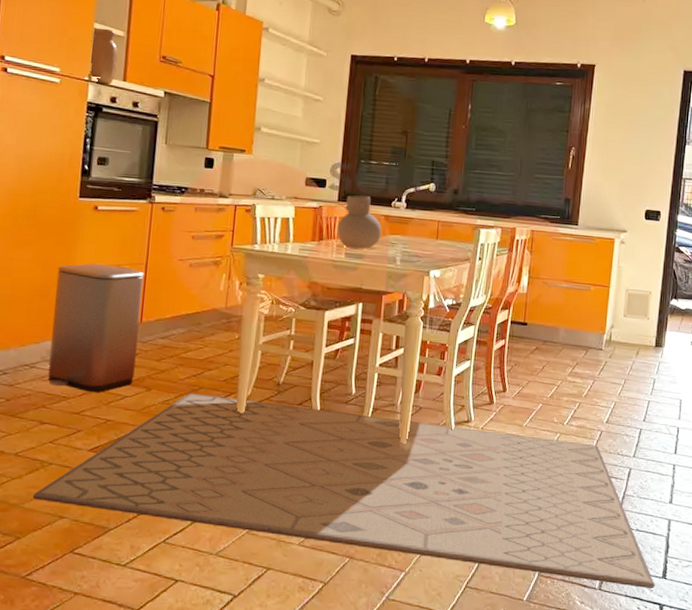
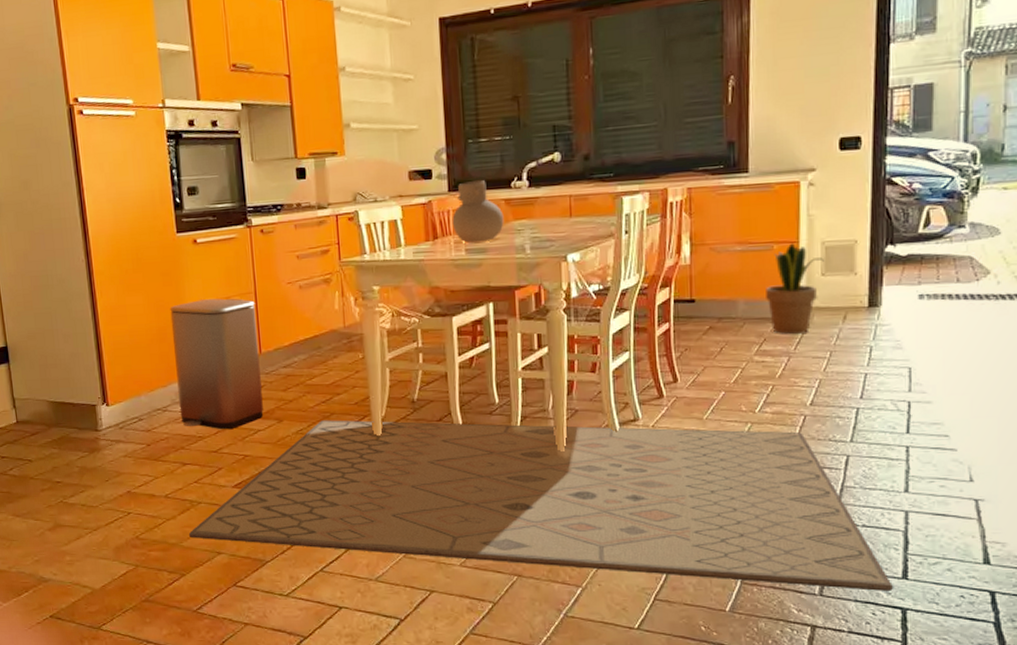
jar: present [90,28,118,85] -> none [156,46,189,109]
potted plant: none [581,287,626,362] -> present [766,243,824,334]

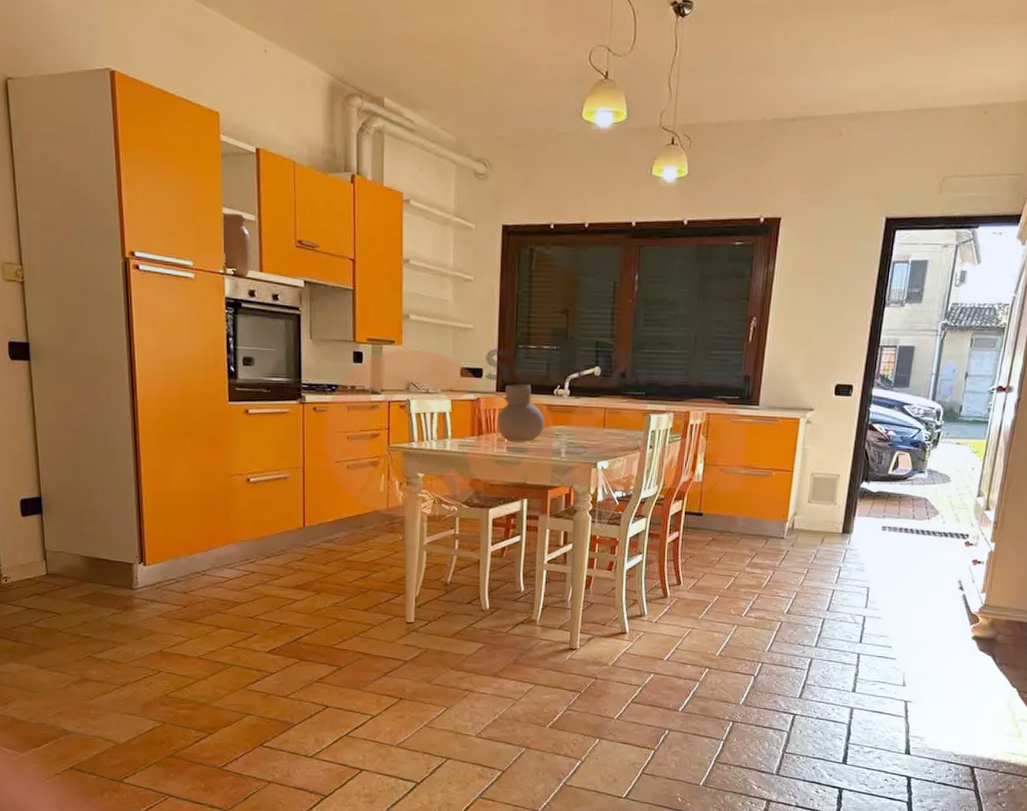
jar: none [156,46,189,109] -> present [221,213,251,277]
pedal bin: present [170,298,264,430] -> none [216,469,302,598]
rug: present [189,420,893,591] -> none [220,595,834,773]
potted plant: present [766,243,824,334] -> none [761,472,811,551]

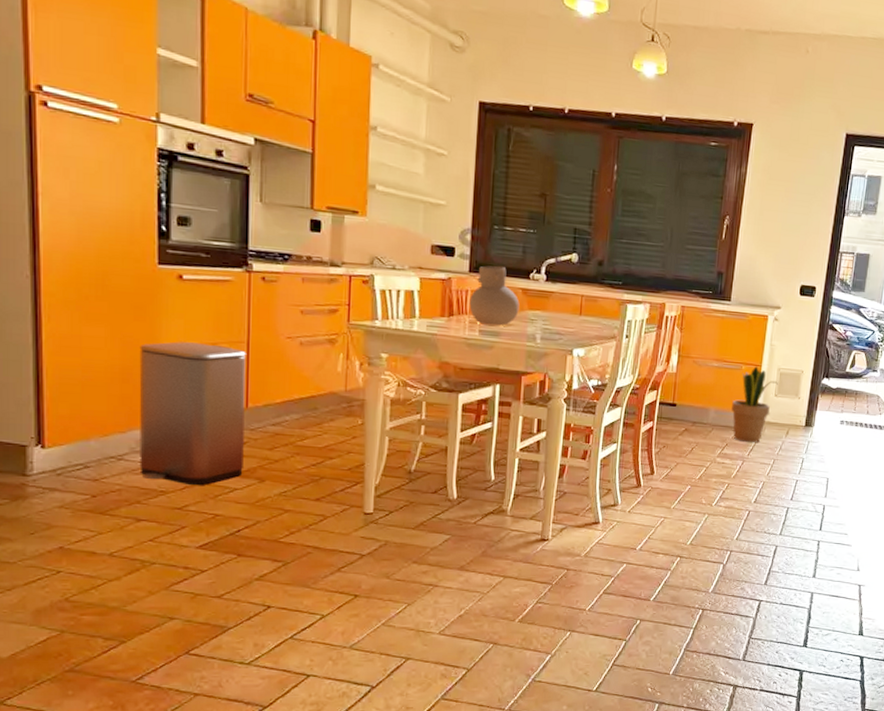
pedal bin: none [216,469,302,598] -> present [139,341,246,486]
jar: present [221,213,251,277] -> none [155,54,192,128]
potted plant: none [761,472,811,551] -> present [731,366,778,442]

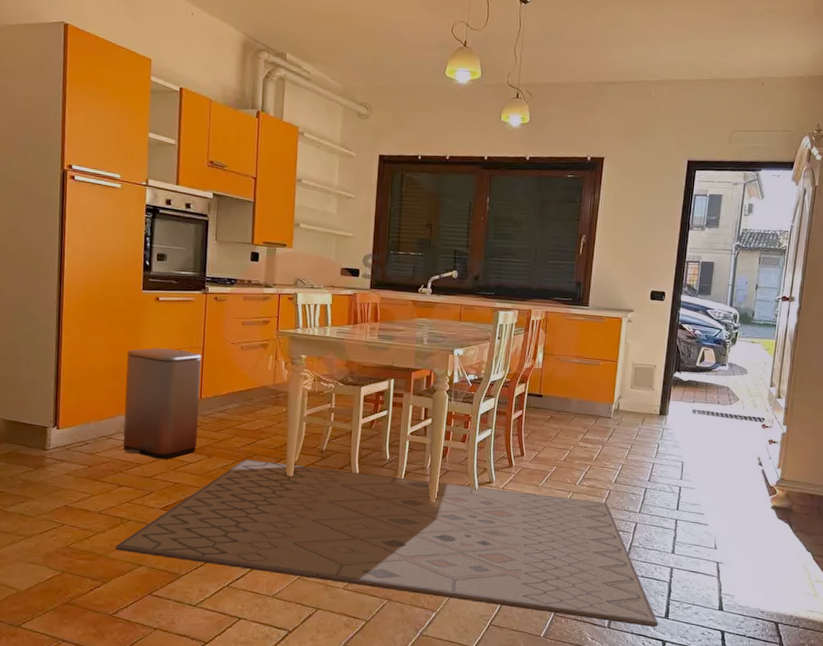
rug: none [136,484,796,656] -> present [116,459,658,627]
vase: present [469,265,520,327] -> none [370,282,410,332]
potted plant: present [731,366,778,442] -> none [592,362,633,429]

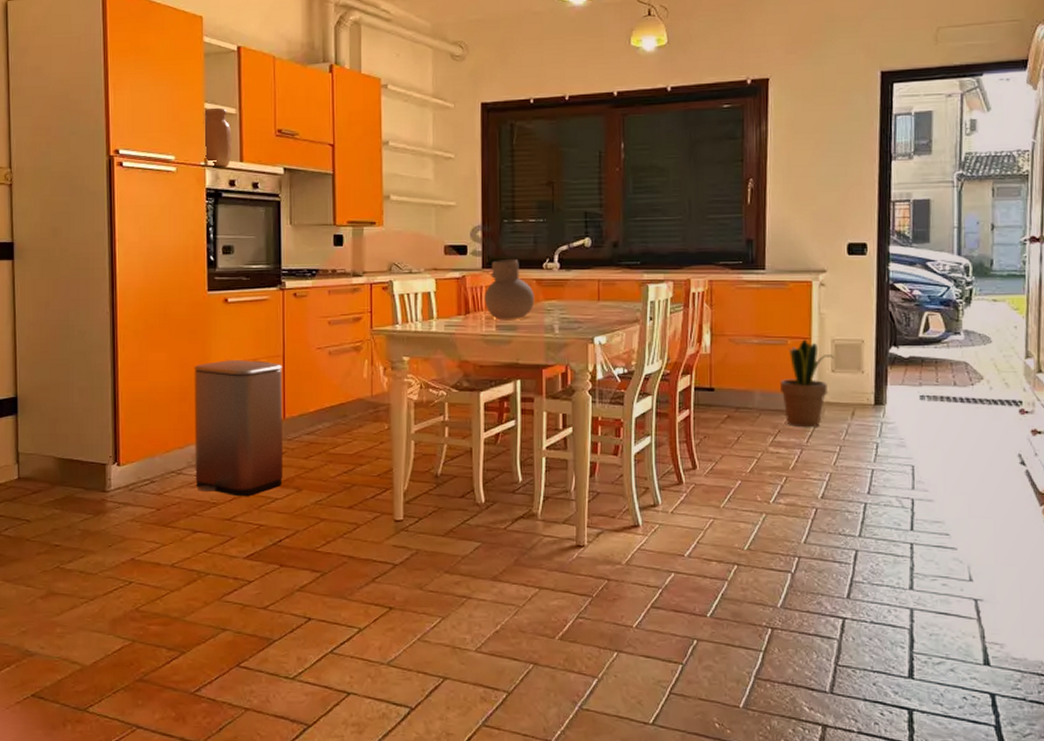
rug: present [116,459,658,627] -> none [194,491,900,691]
jar: none [146,137,171,189] -> present [203,107,232,168]
vase: none [370,282,410,332] -> present [484,258,535,321]
potted plant: none [592,362,633,429] -> present [780,339,834,427]

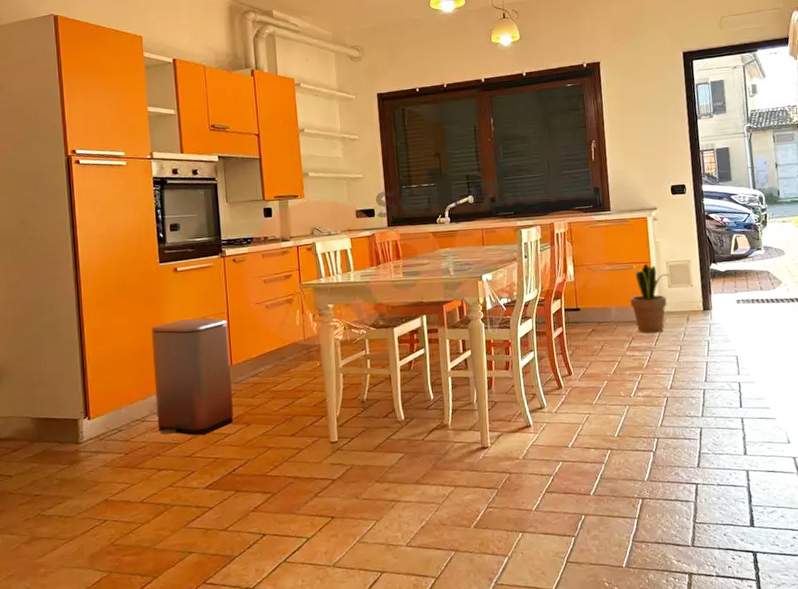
jar: present [203,107,232,168] -> none [147,110,174,160]
vase: present [484,258,535,321] -> none [391,216,433,268]

